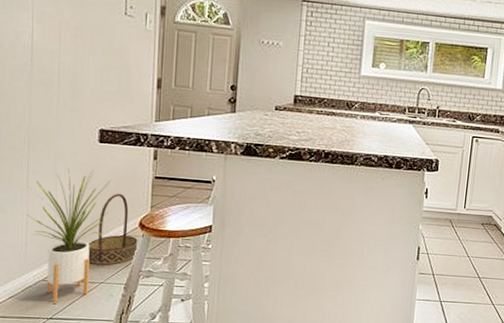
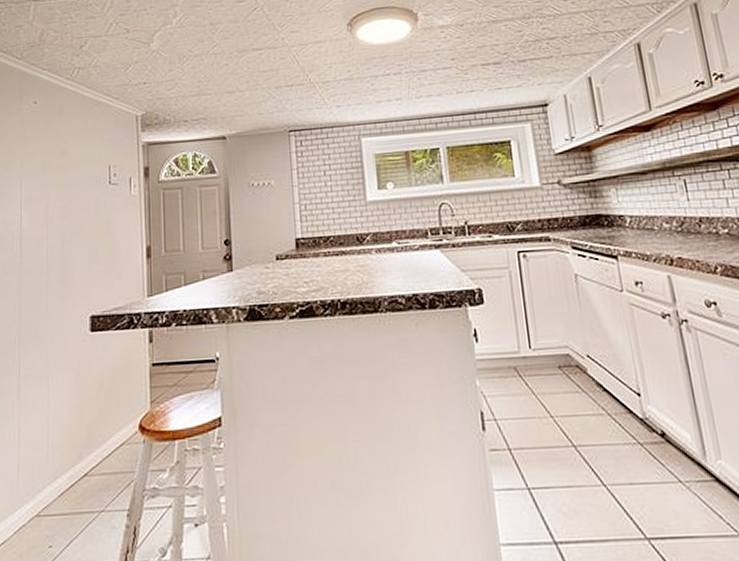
house plant: present [27,168,111,302] -> none [19,366,105,544]
basket: present [88,193,138,266] -> none [85,390,139,488]

